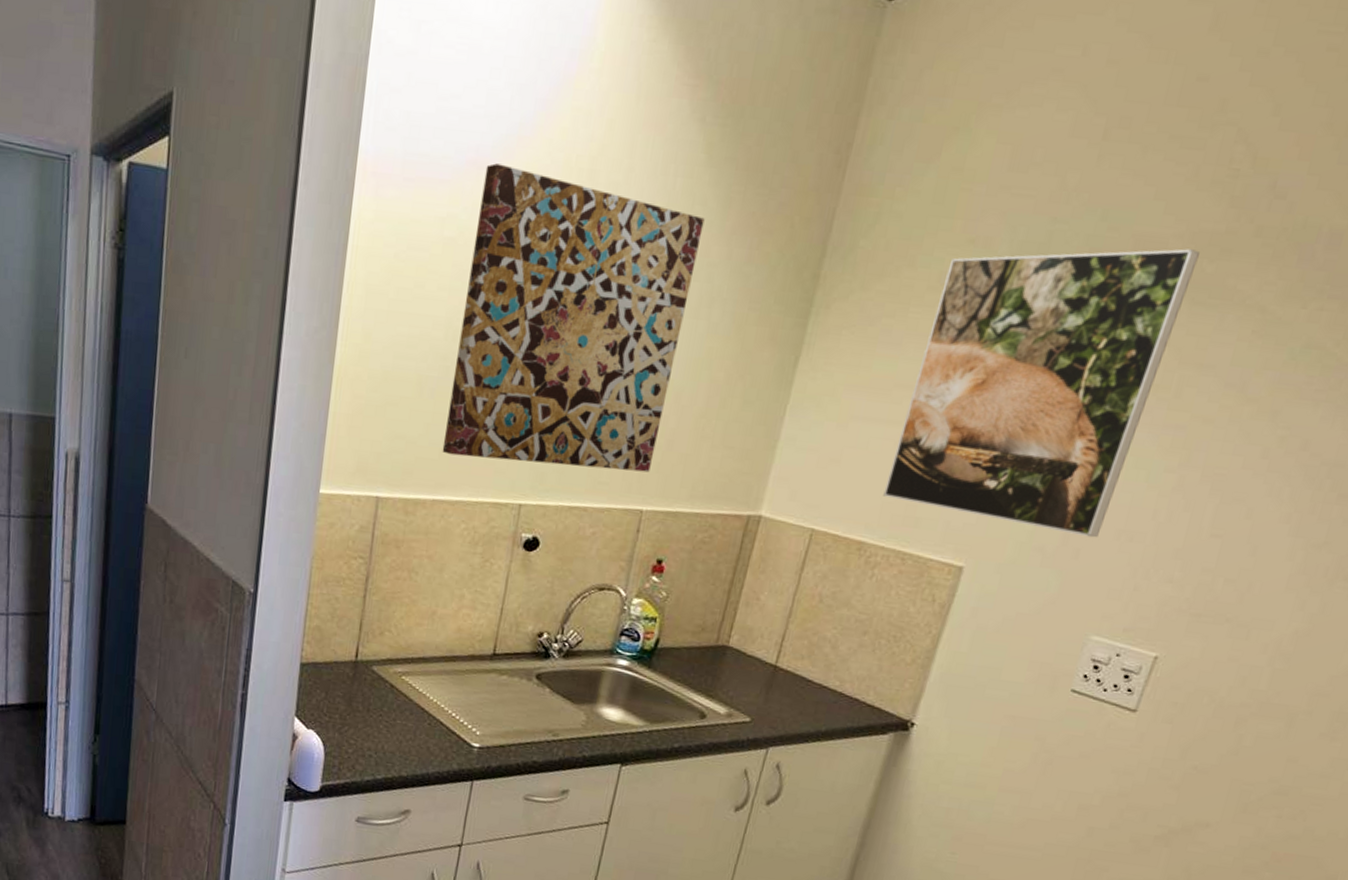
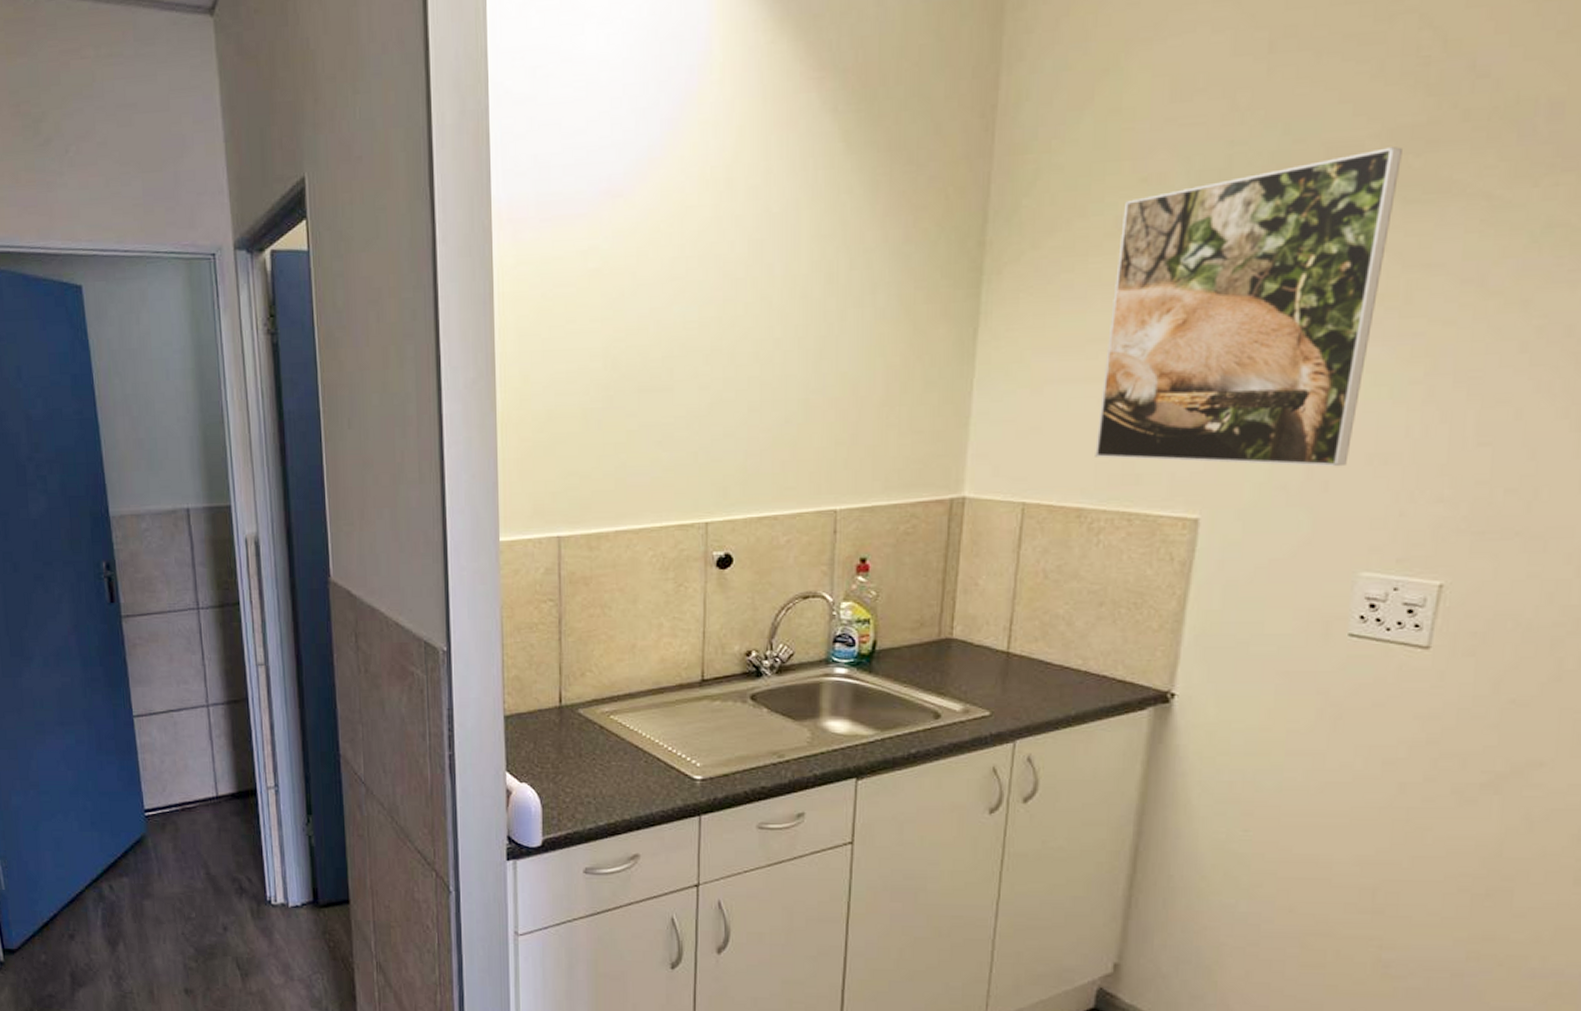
wall art: present [442,163,705,473] -> none [617,188,853,483]

